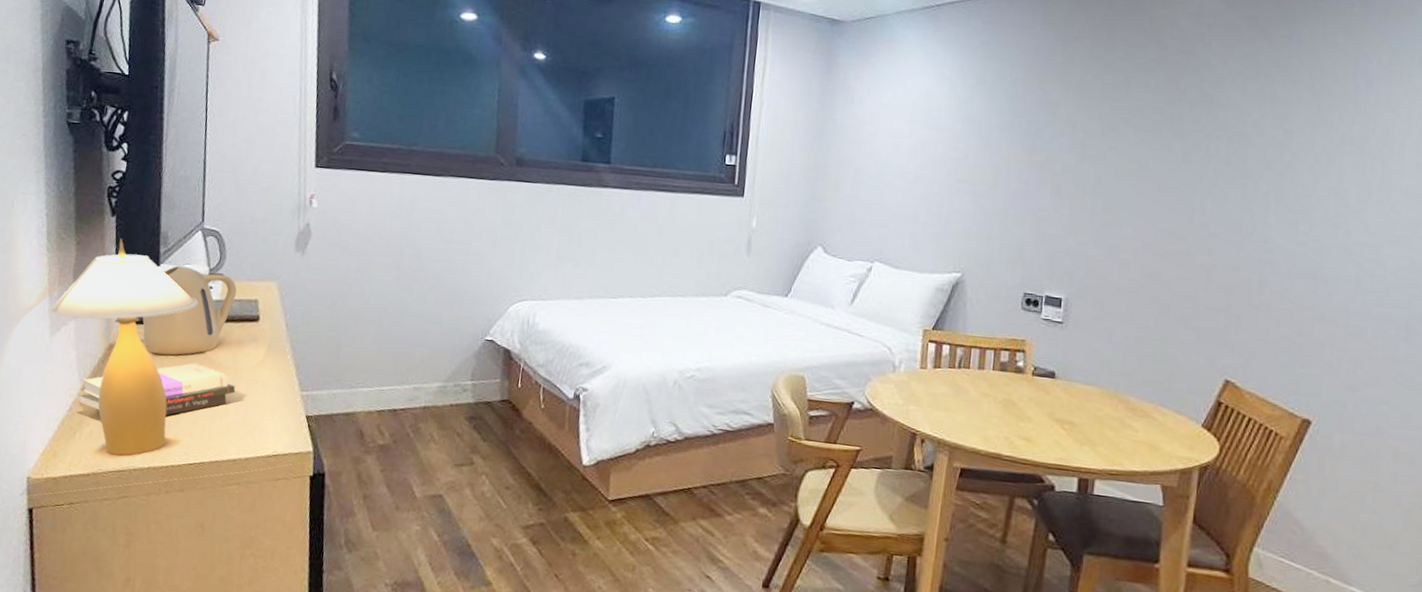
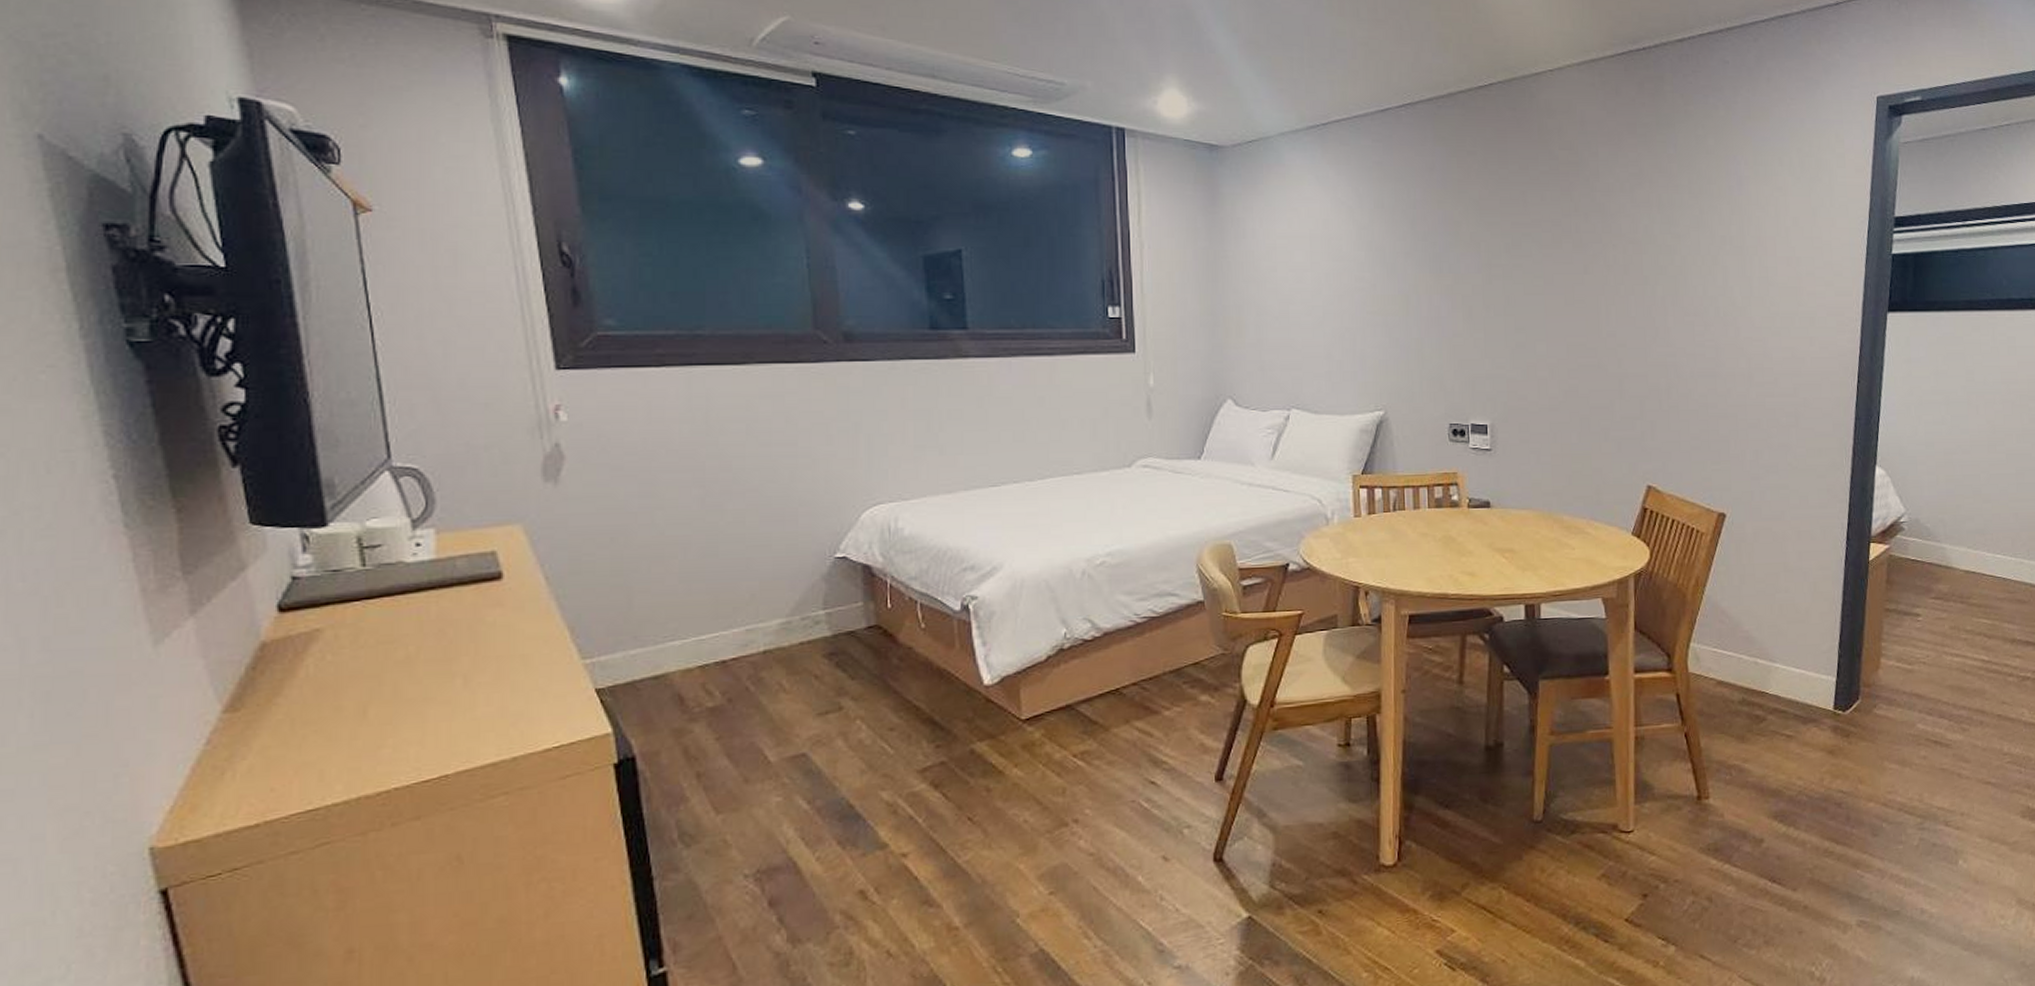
table lamp: present [47,239,198,456] -> none [142,496,401,791]
books: present [79,363,236,416] -> none [221,648,481,738]
kettle: present [142,266,237,356] -> none [310,522,461,645]

